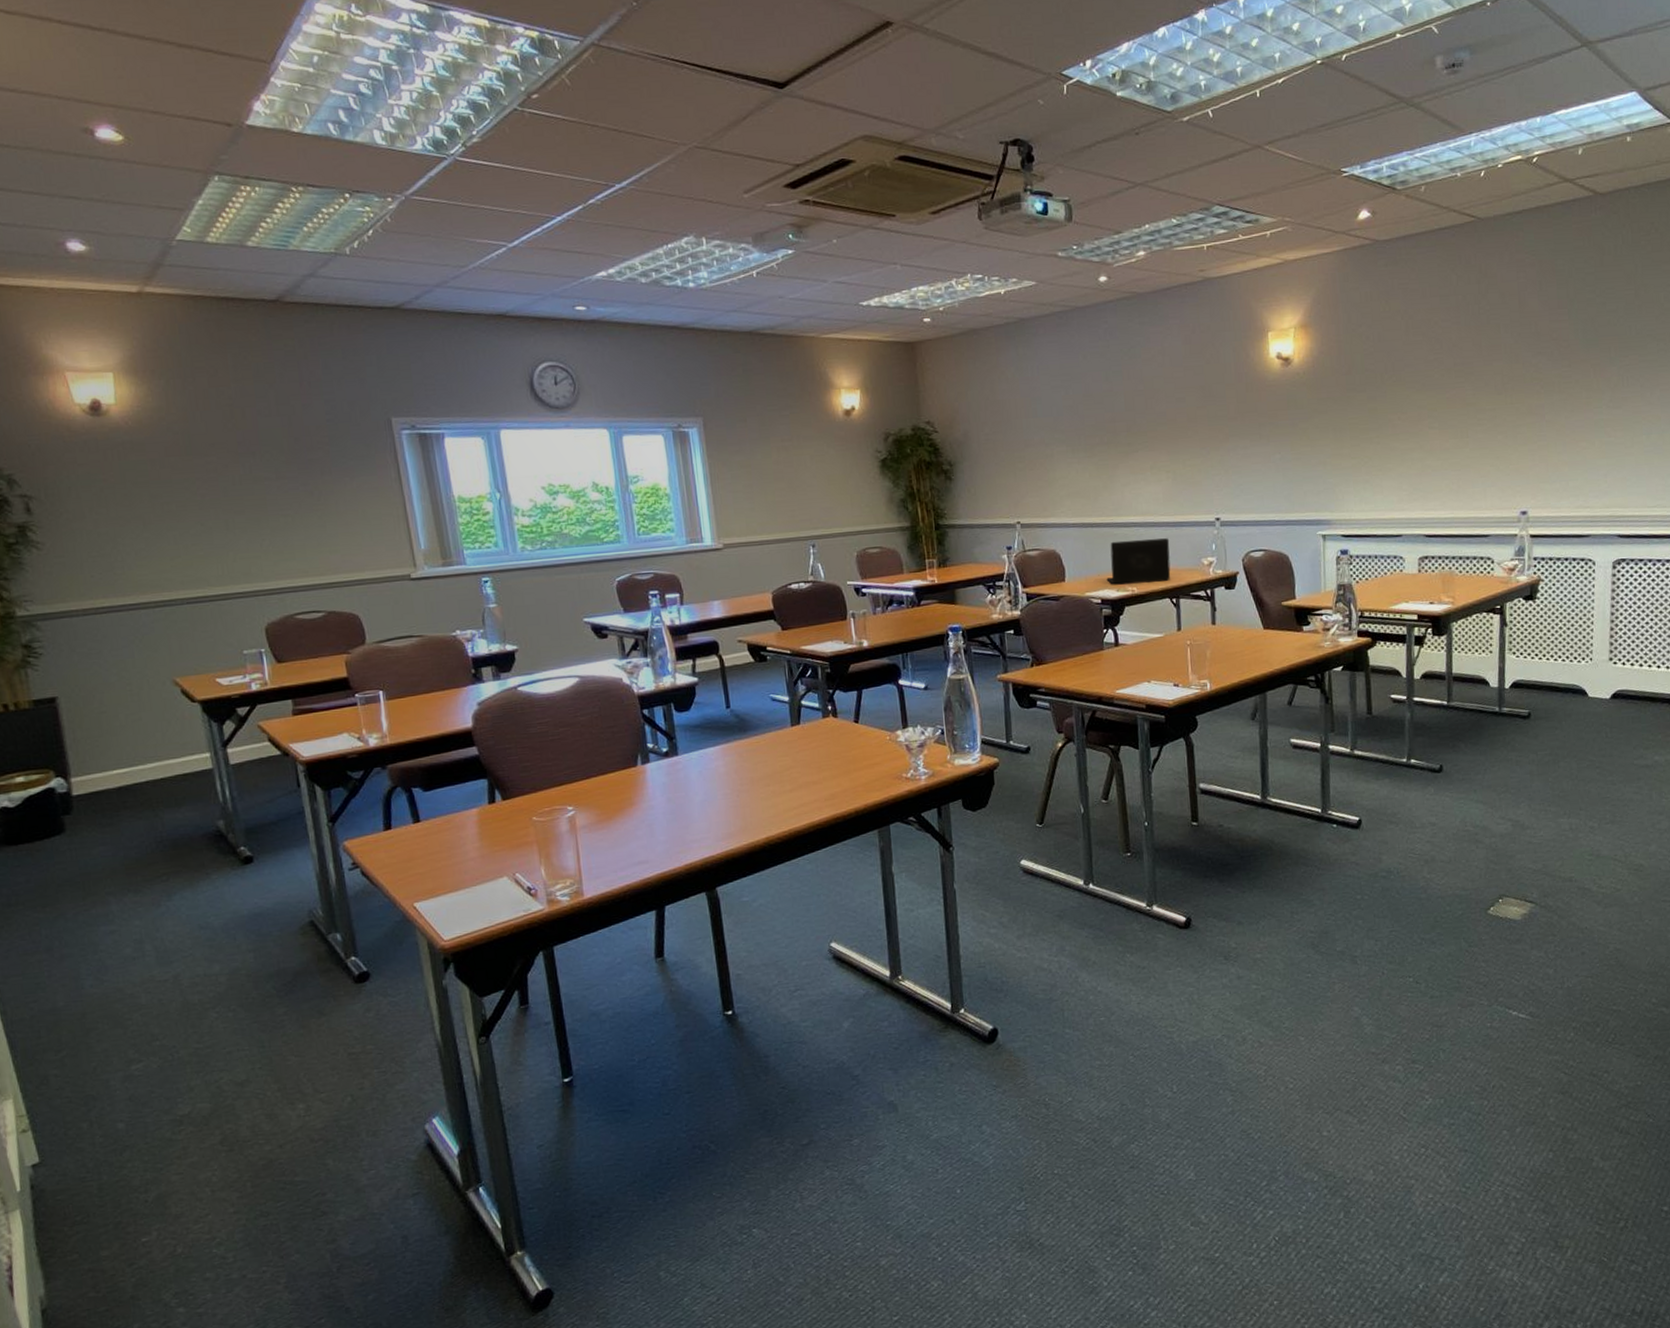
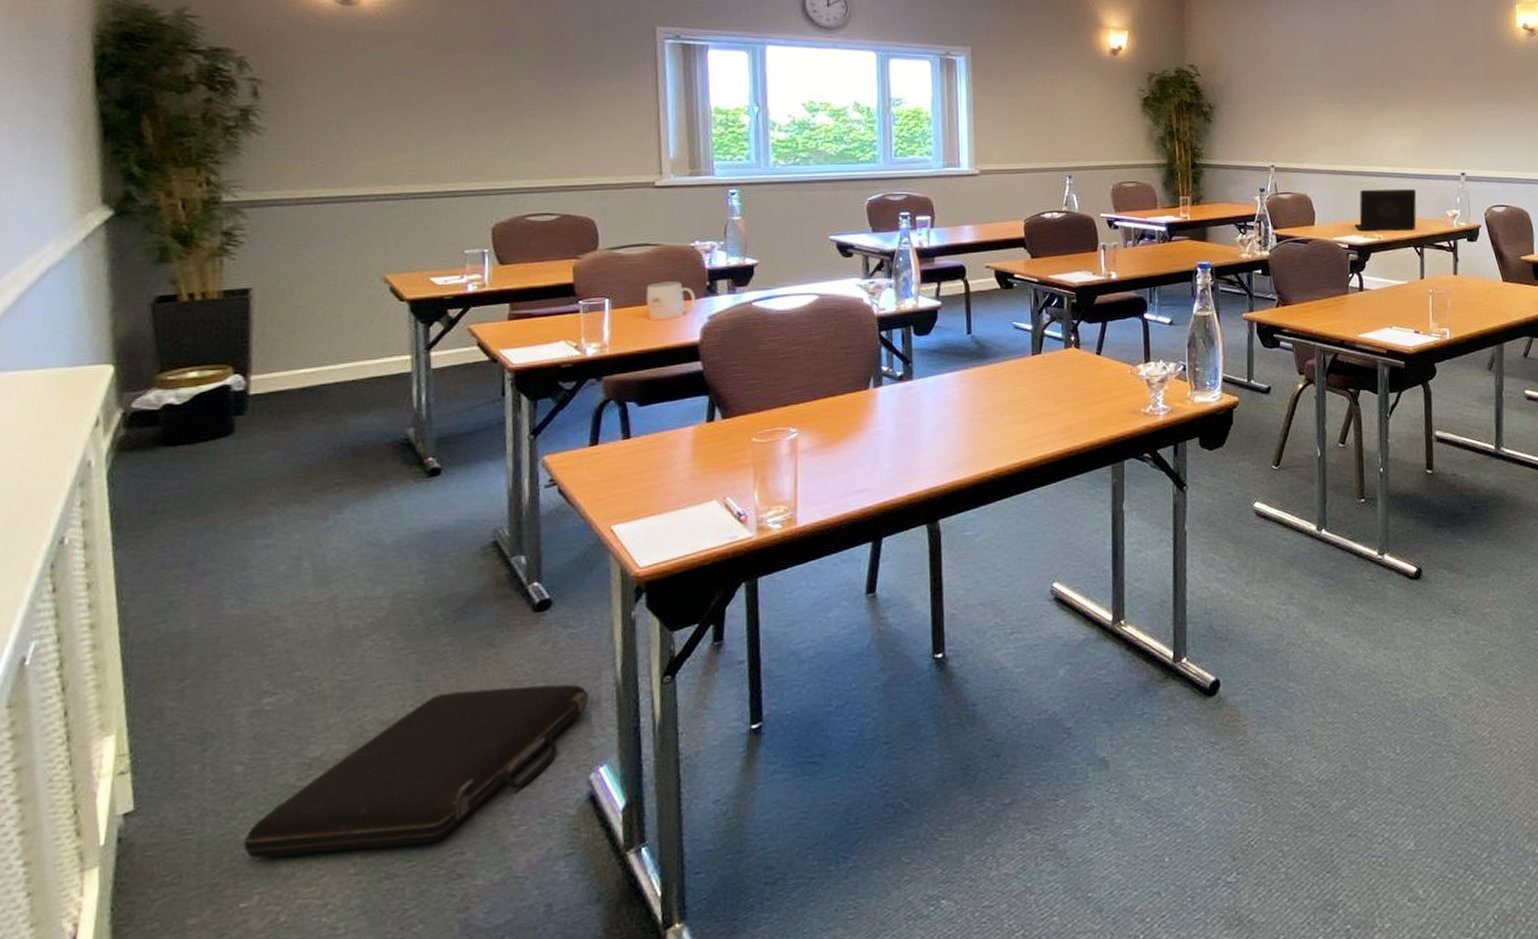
briefcase: none [135,1046,415,1201] -> present [243,684,589,859]
mug: none [416,670,464,710] -> present [646,281,696,321]

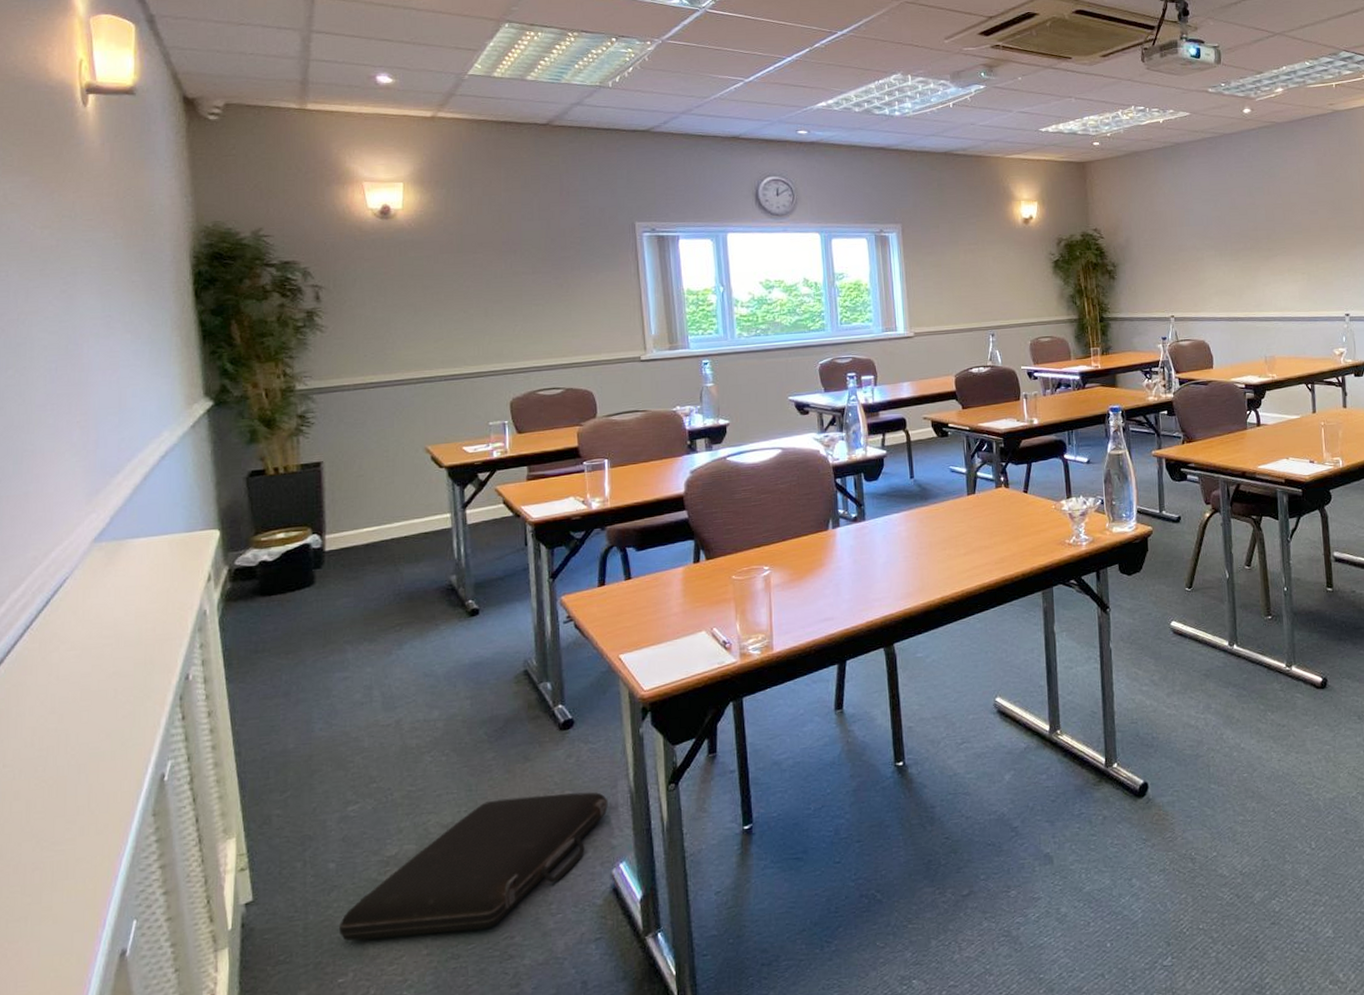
mug: present [646,281,696,321] -> none [638,442,680,477]
laptop: present [1354,189,1417,231] -> none [1249,331,1307,372]

